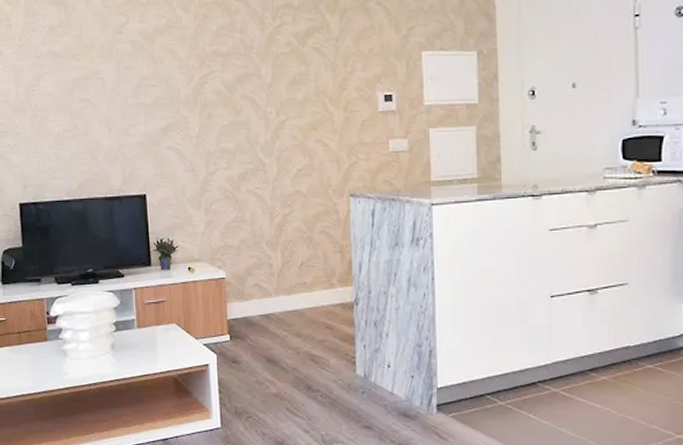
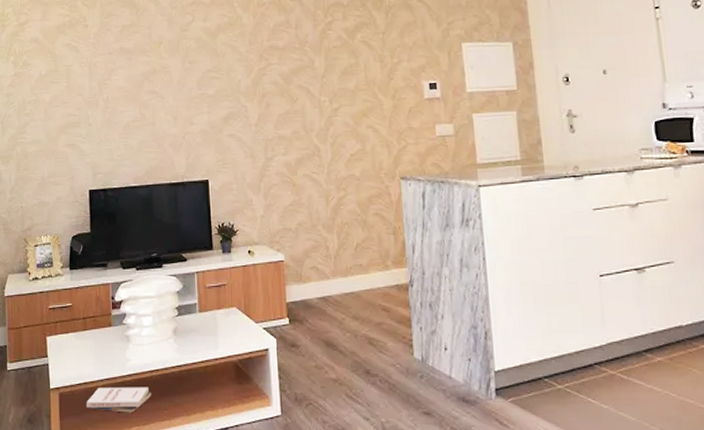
books: none [23,399,90,424] -> present [85,387,151,413]

